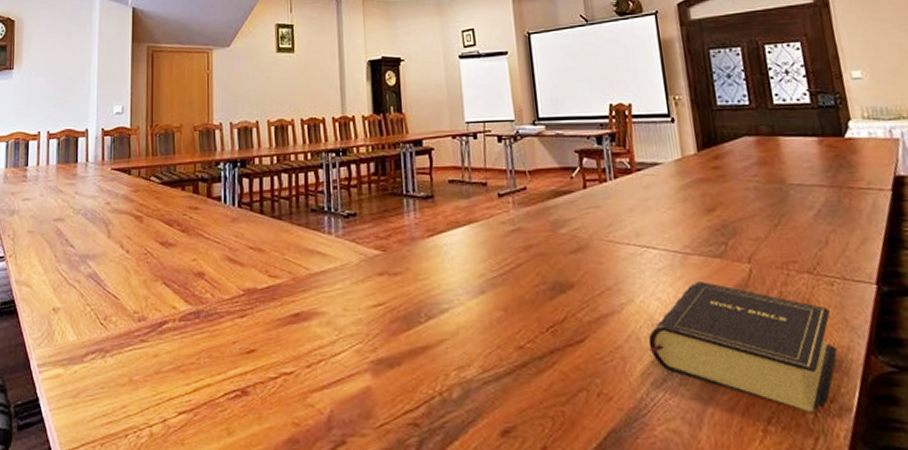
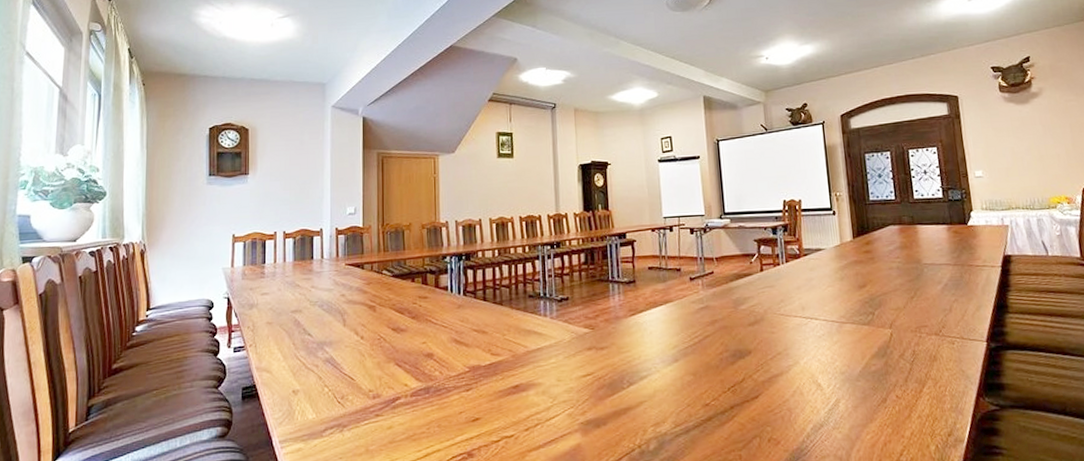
book: present [648,282,838,413] -> none [810,345,956,445]

